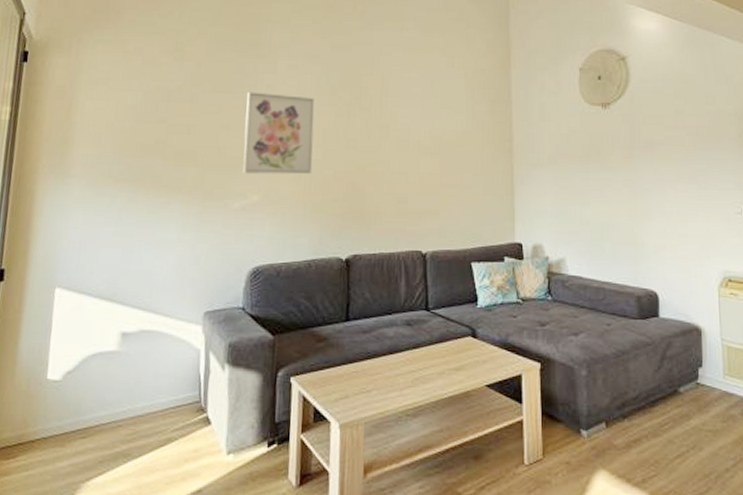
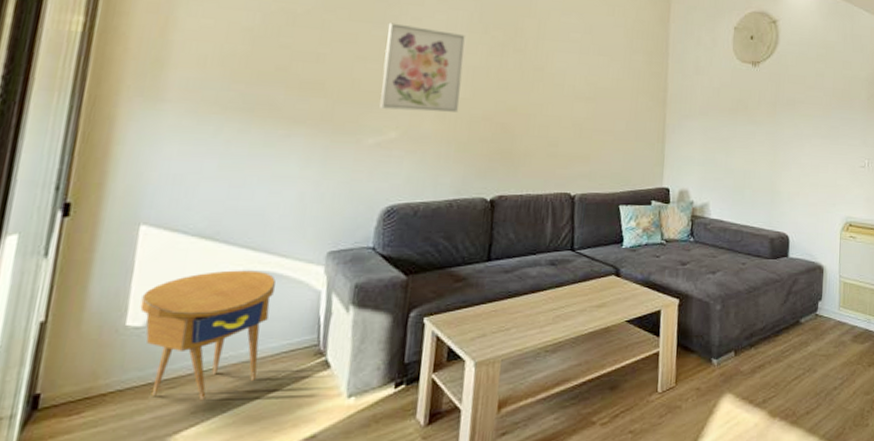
side table: none [57,329,162,450] -> present [140,270,276,400]

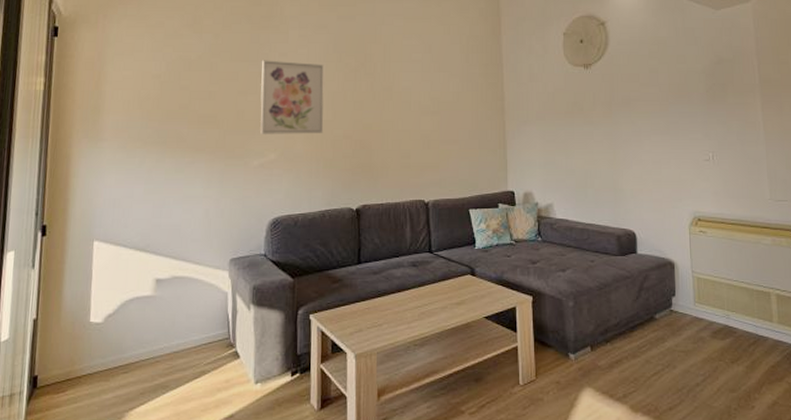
side table: present [140,270,276,400] -> none [99,276,193,383]

